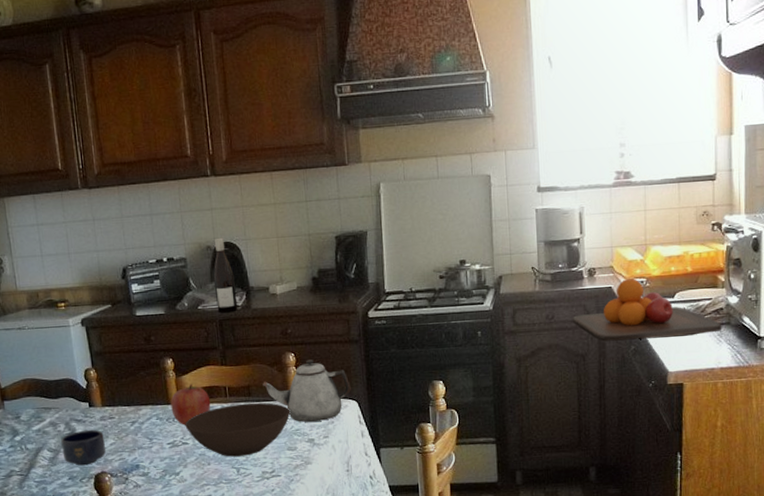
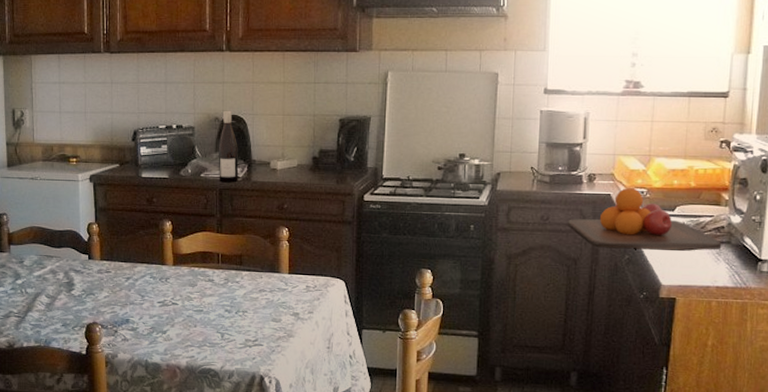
mug: present [61,429,106,466] -> none [59,280,99,315]
fruit: present [170,384,211,425] -> none [165,247,203,286]
bowl: present [185,402,291,457] -> none [176,271,279,322]
teapot: present [263,359,351,422] -> none [255,236,340,296]

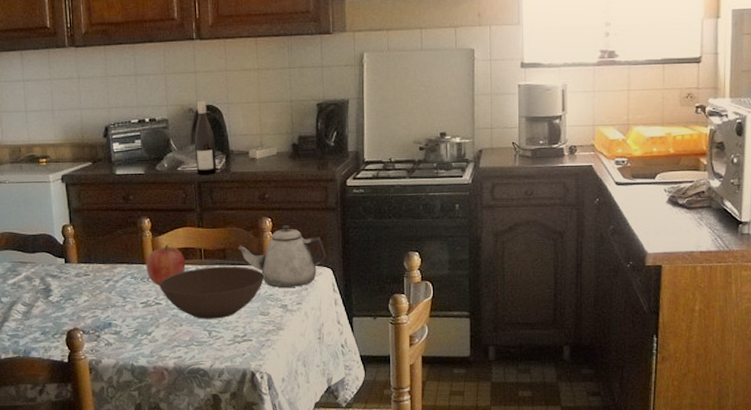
fruit: none [165,247,203,286] -> present [146,244,186,286]
bowl: none [176,271,279,322] -> present [159,266,265,319]
teapot: none [255,236,340,296] -> present [238,225,326,288]
chopping board: present [568,188,722,250] -> none [552,158,703,220]

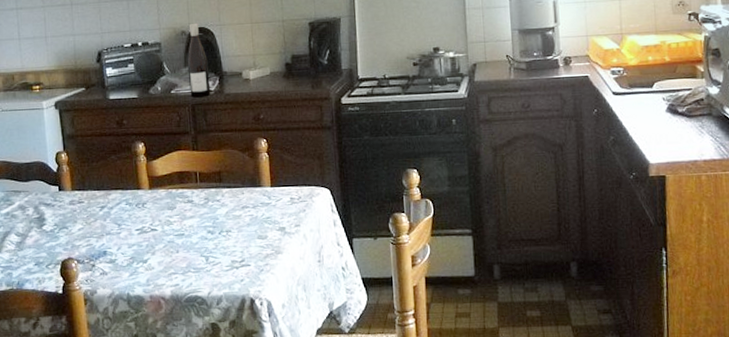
fruit: present [146,244,186,286] -> none [141,169,181,211]
bowl: present [159,266,265,319] -> none [154,189,262,245]
teapot: present [238,225,326,288] -> none [234,146,324,210]

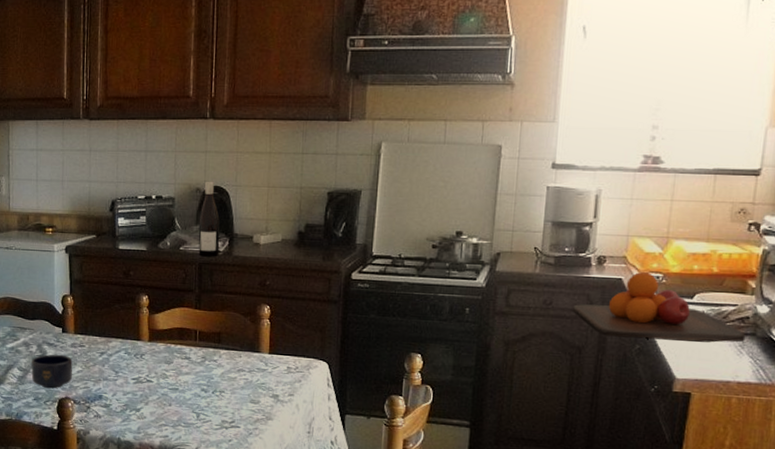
mug: none [29,214,73,251] -> present [31,354,72,389]
chopping board: none [549,68,704,132] -> present [573,272,746,343]

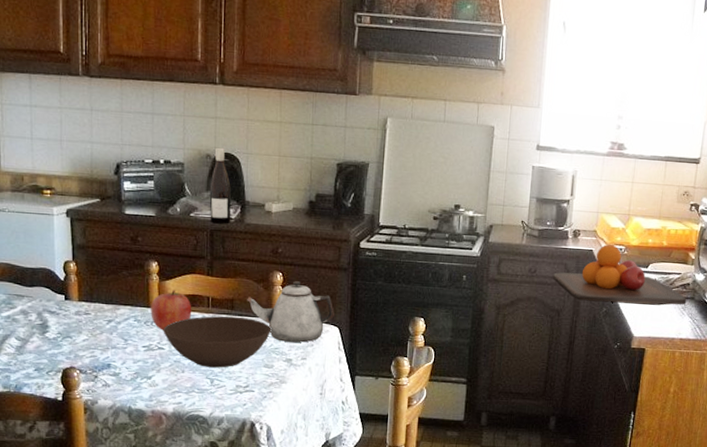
mug: present [31,354,72,389] -> none [31,322,77,359]
fruit: none [140,323,180,363] -> present [151,290,192,330]
bowl: none [151,349,258,402] -> present [163,315,272,368]
teapot: none [234,314,324,378] -> present [247,281,334,343]

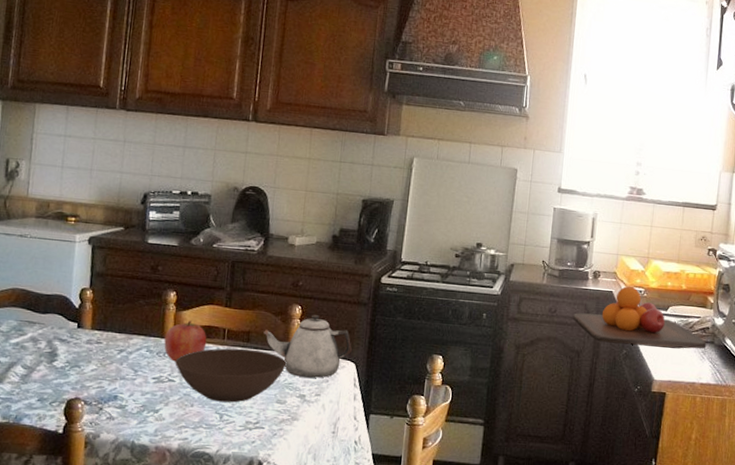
bottle: present [209,147,231,224] -> none [232,180,256,256]

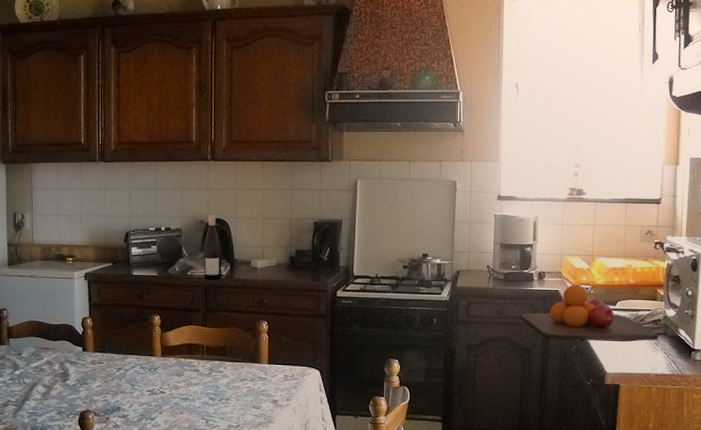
fruit: present [164,320,207,362] -> none [154,340,189,376]
bowl: present [175,348,287,403] -> none [164,362,259,409]
bottle: none [232,180,256,256] -> present [203,214,222,280]
teapot: present [263,315,352,378] -> none [237,329,315,385]

